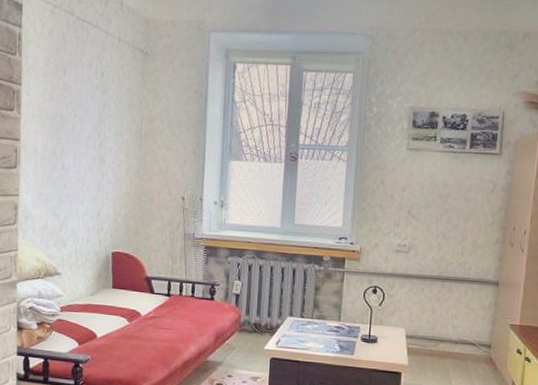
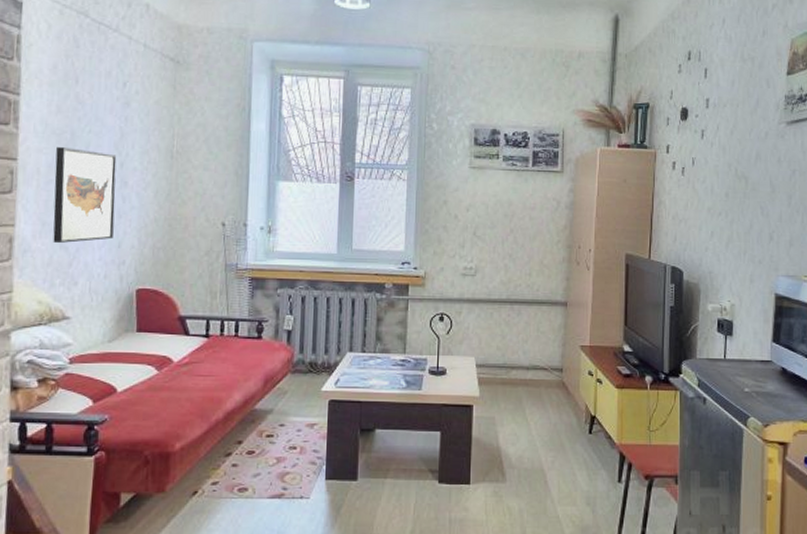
wall art: none [47,130,97,211] -> present [53,147,117,243]

